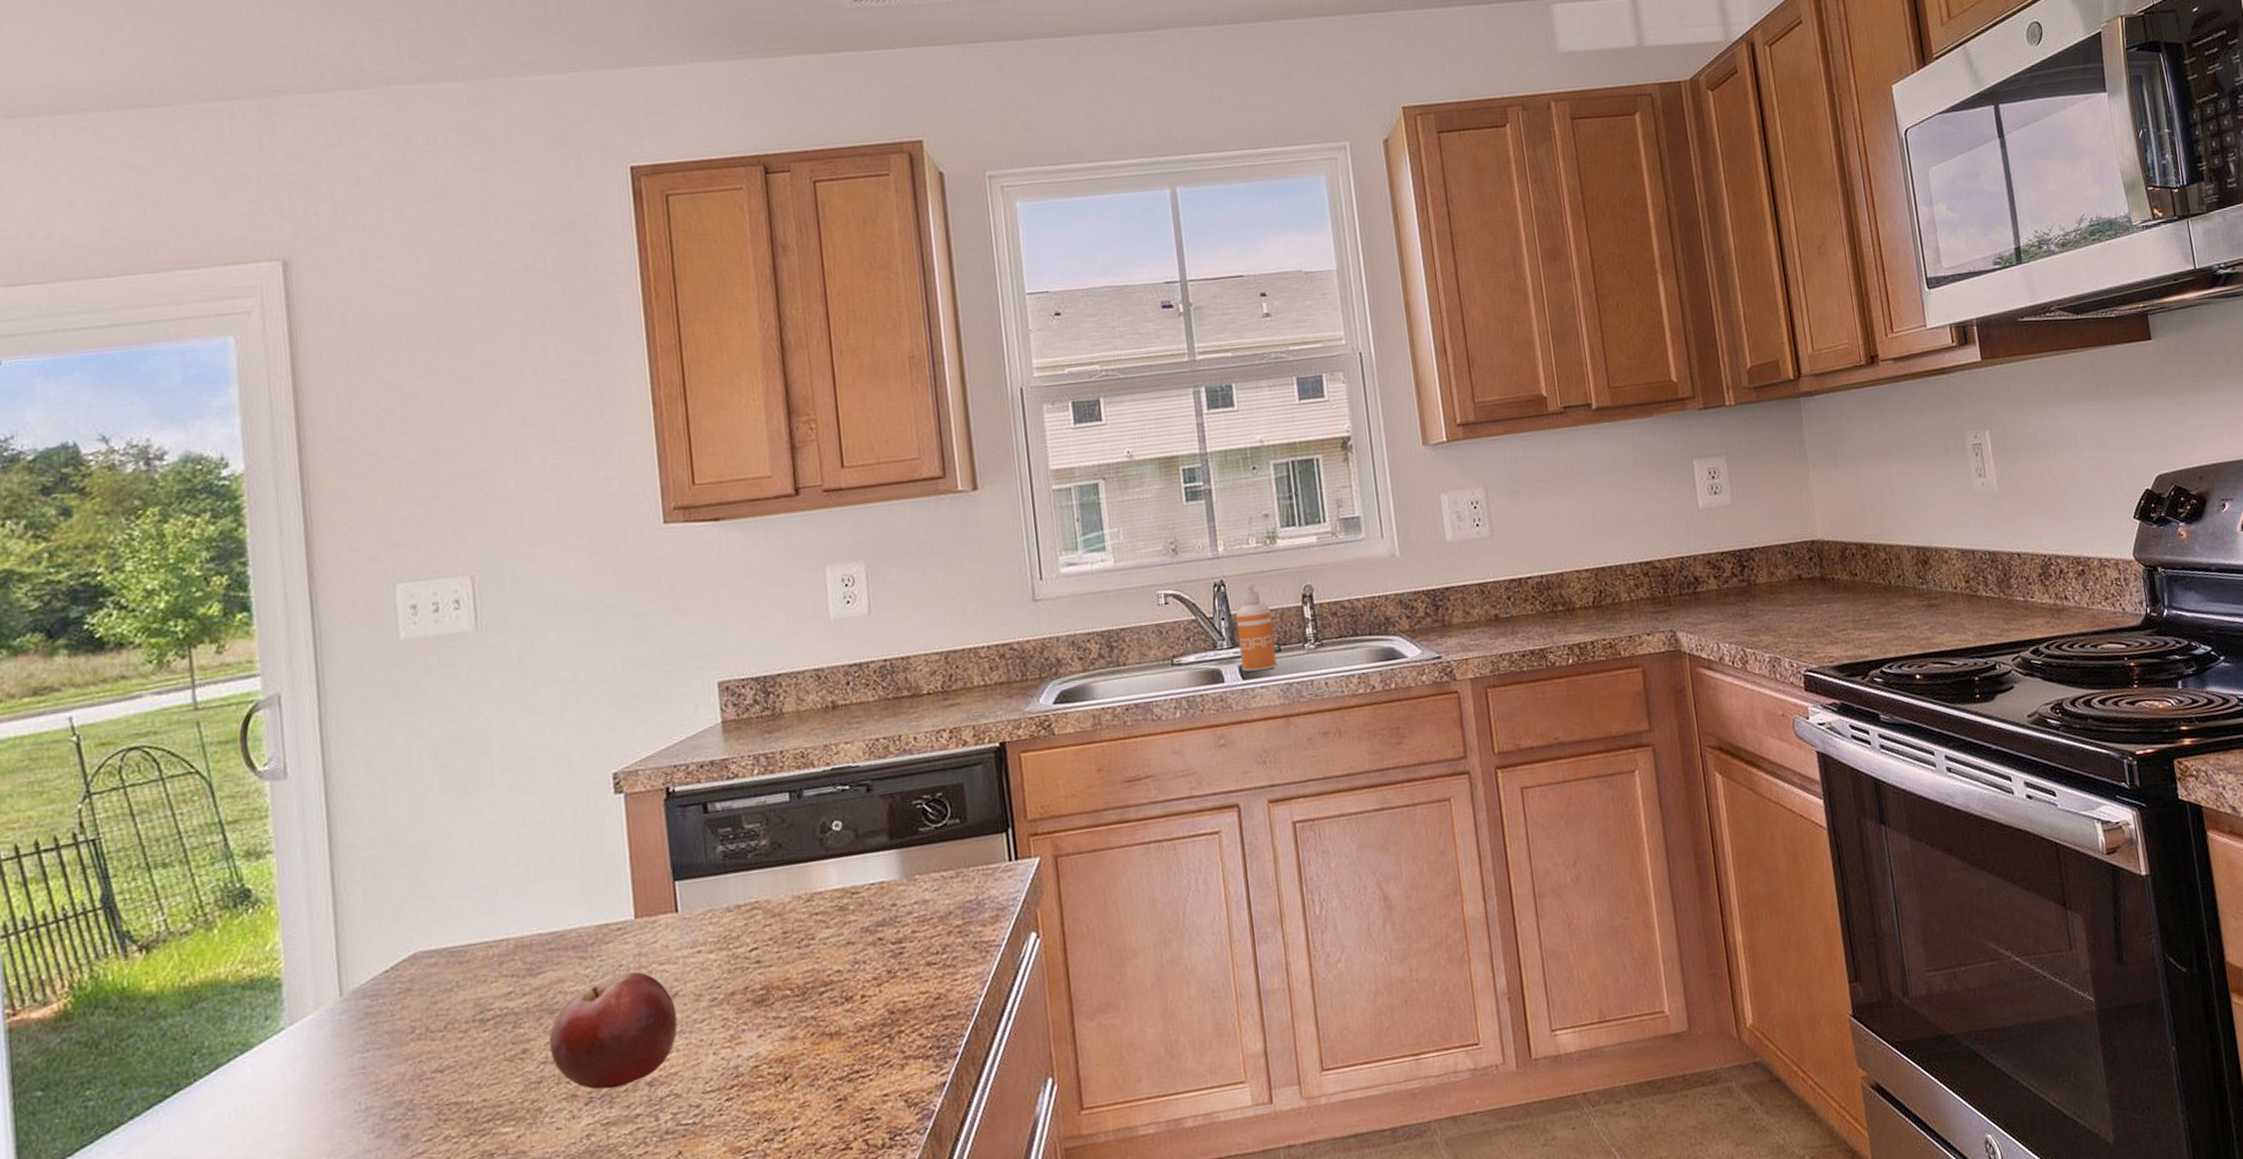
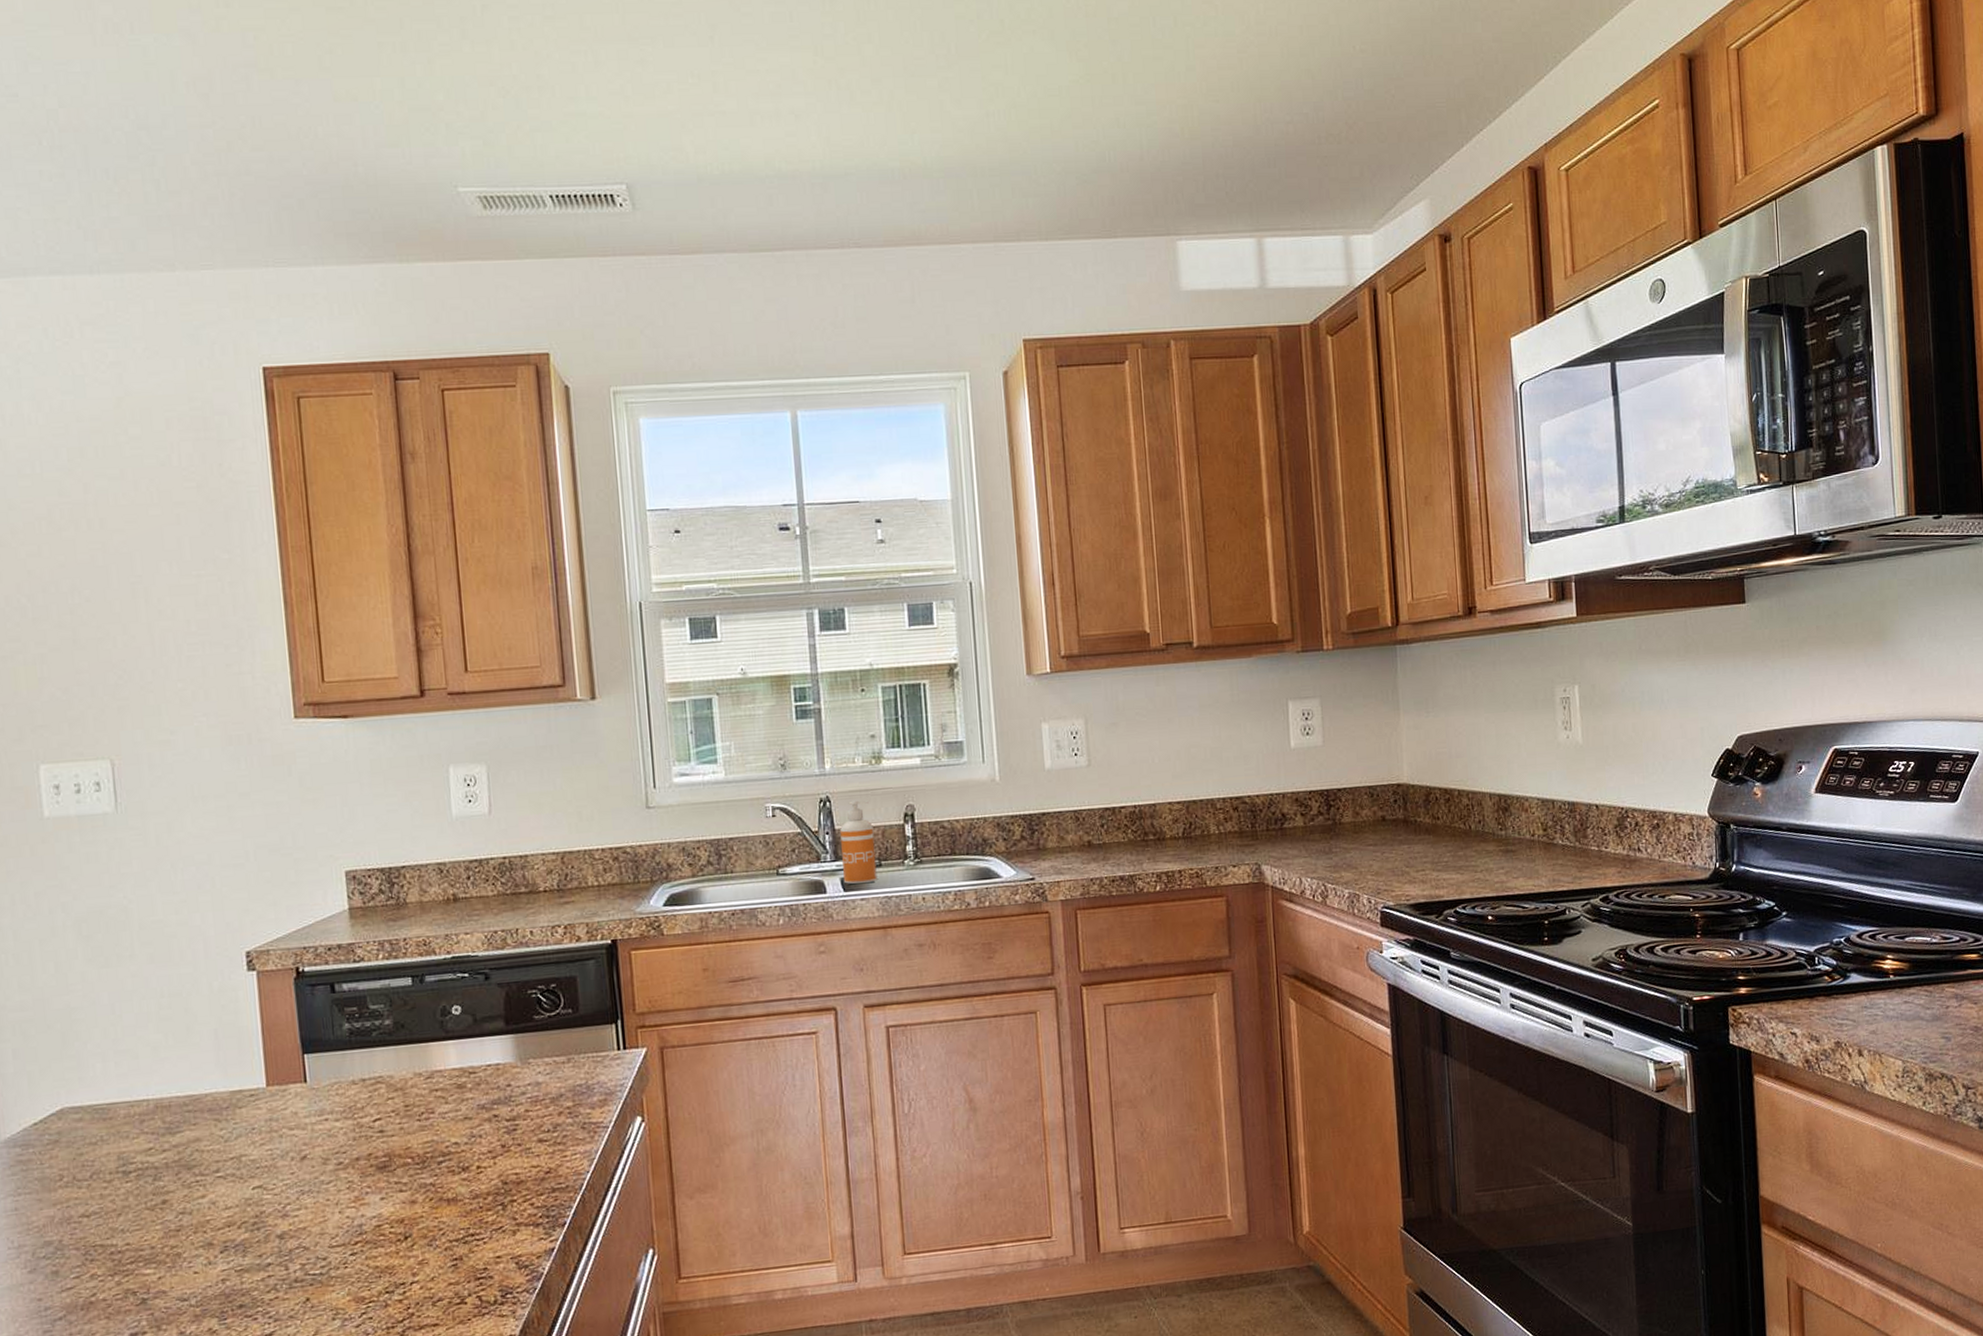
fruit: present [549,971,678,1090] -> none [186,1135,306,1240]

